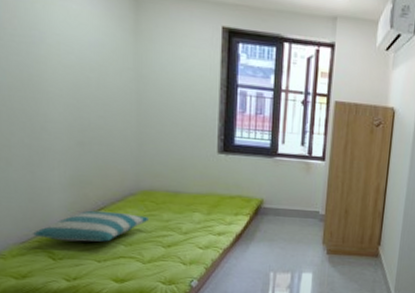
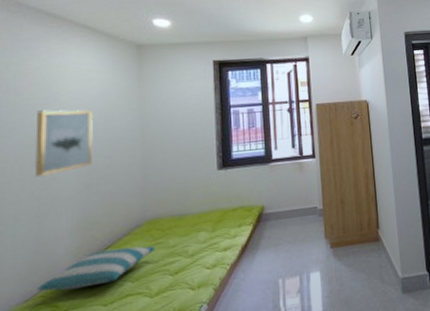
wall art: none [22,50,85,125] -> present [34,110,94,178]

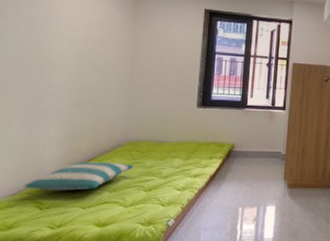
wall art: present [34,110,94,178] -> none [28,29,89,90]

